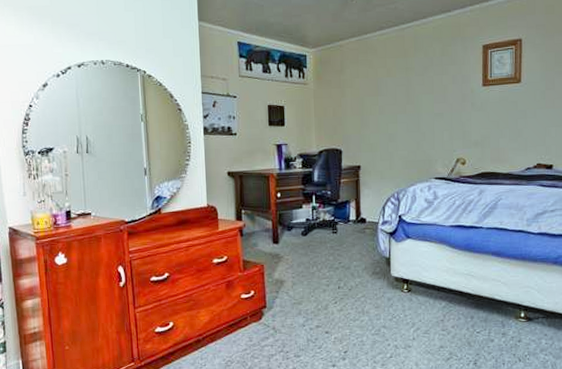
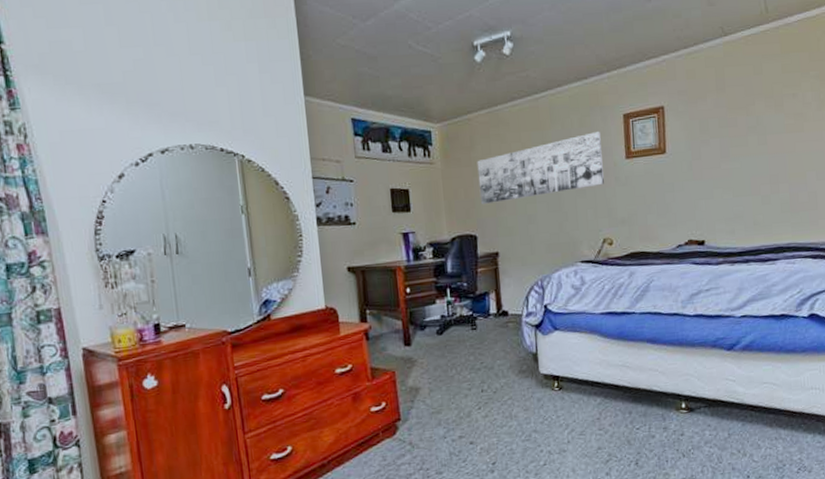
wall art: none [345,61,461,122] -> present [477,132,604,204]

